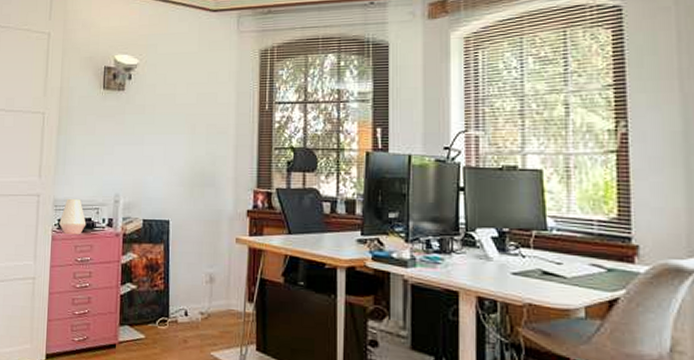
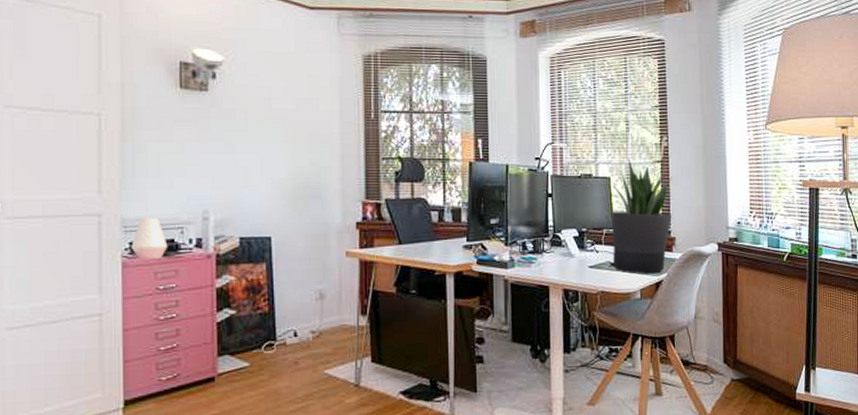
planter: none [542,148,634,289] -> present [611,159,672,274]

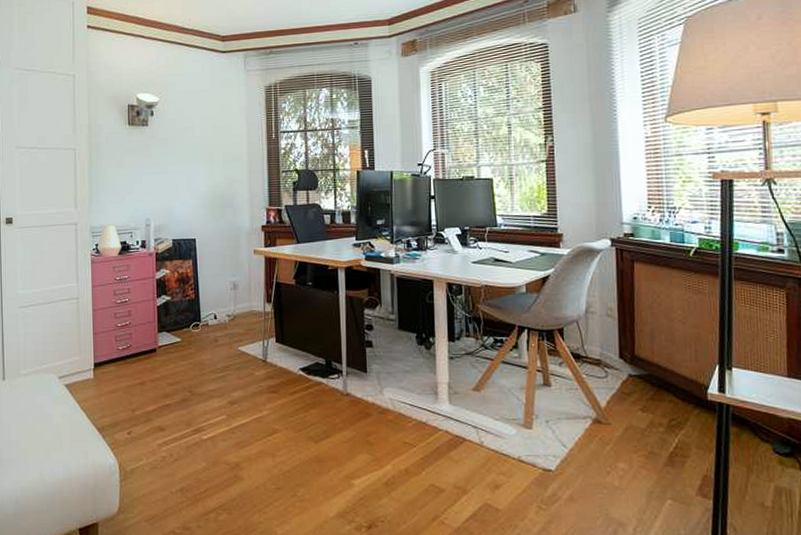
planter: present [611,159,672,274] -> none [493,160,559,269]

